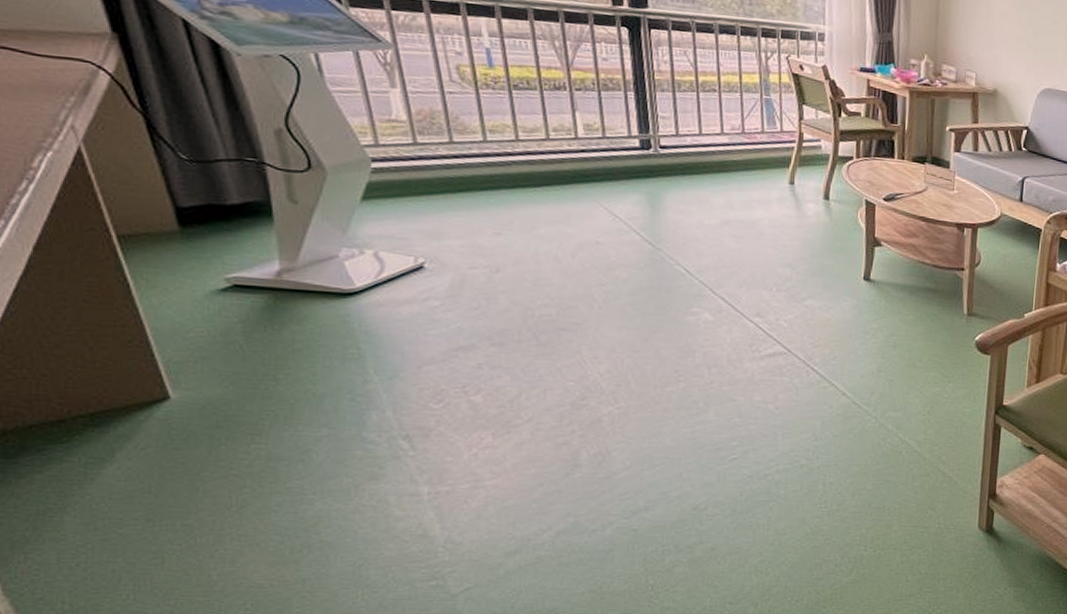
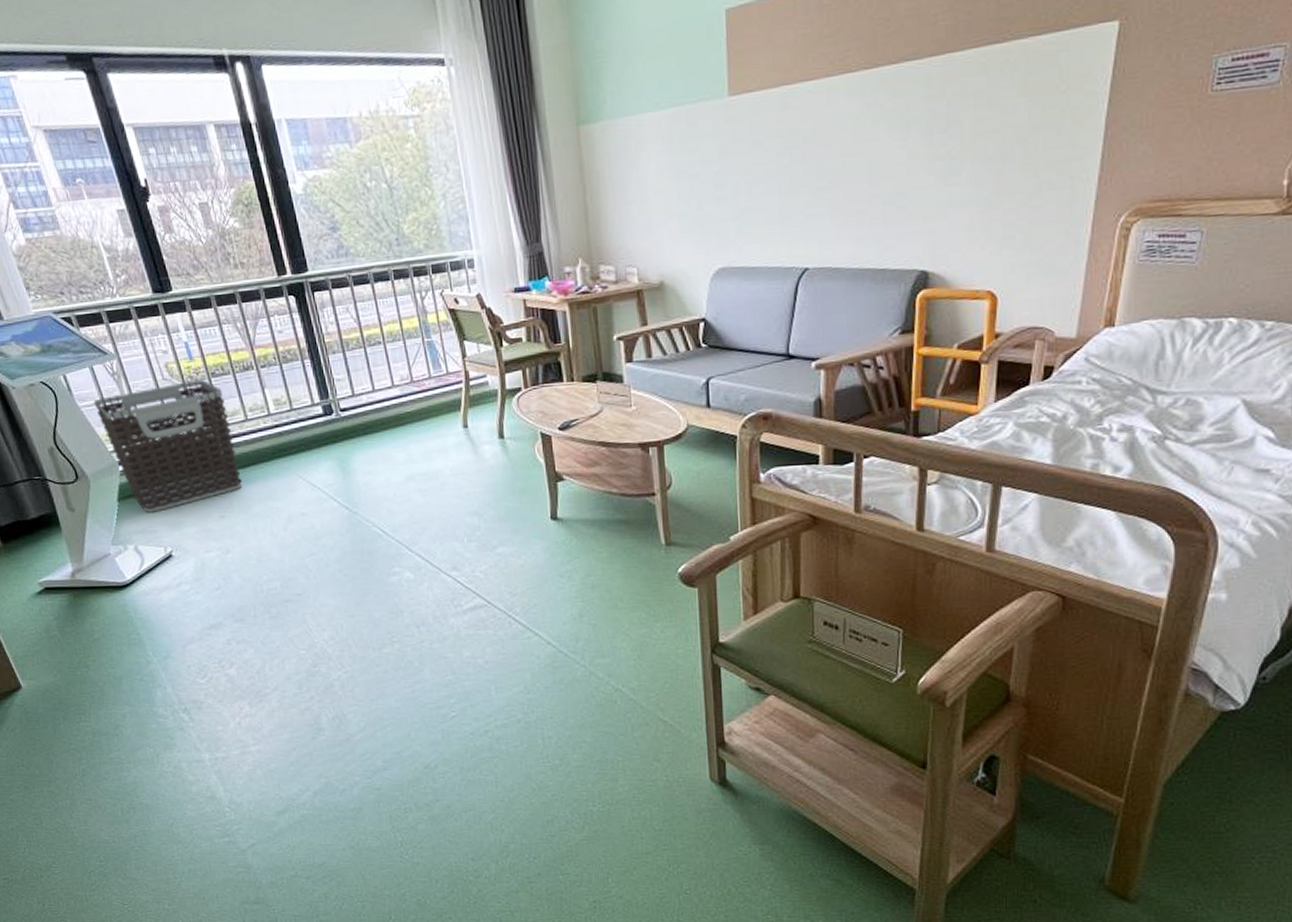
clothes hamper: none [351,86,530,219] -> present [93,379,242,513]

